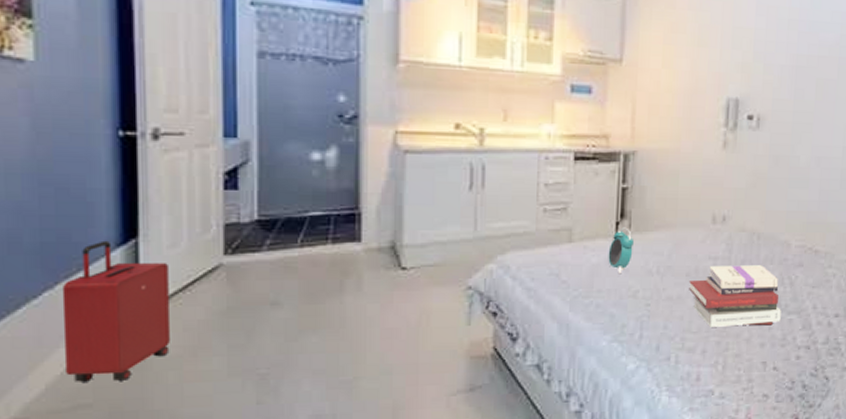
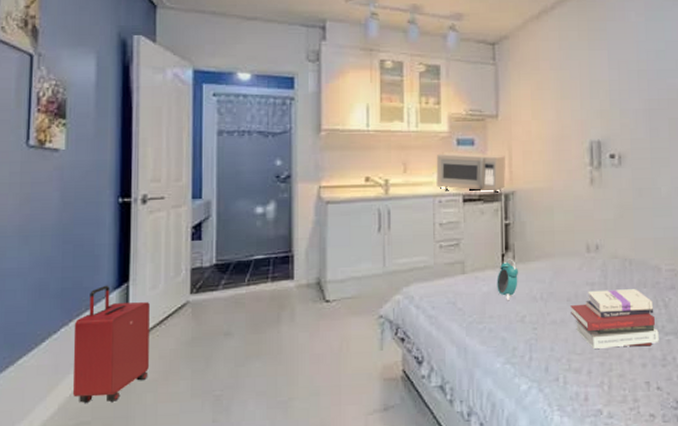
microwave: none [543,101,627,153] -> present [436,153,506,194]

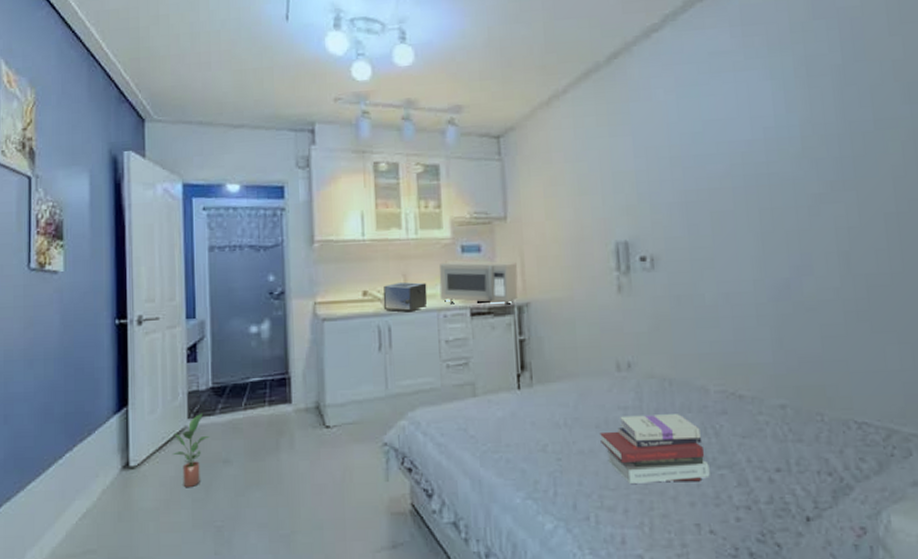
suitcase: present [72,285,150,403] -> none [78,409,150,530]
potted plant: none [174,288,212,359] -> present [173,413,210,487]
toaster: none [384,169,425,197] -> present [383,282,428,312]
alarm clock: present [497,258,519,301] -> none [512,379,538,428]

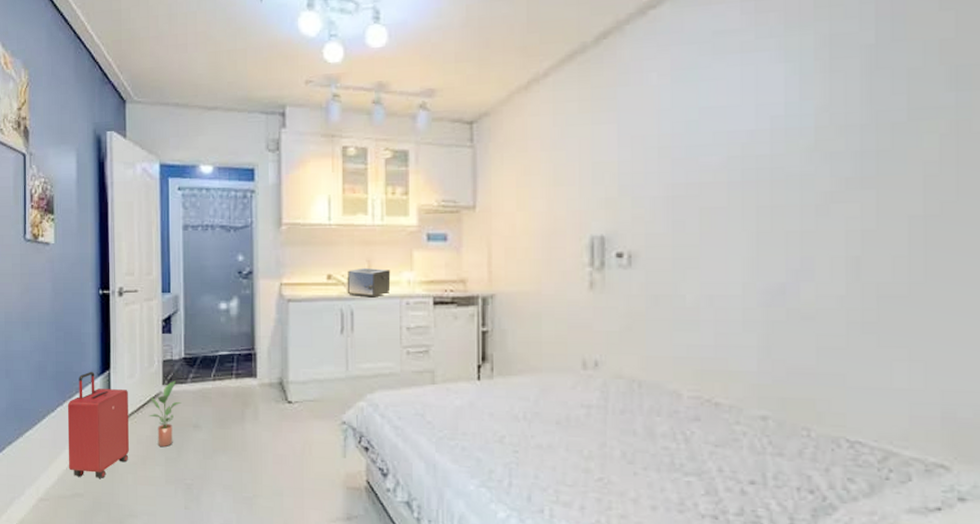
suitcase: none [78,409,150,530] -> present [67,371,129,479]
microwave: present [439,261,518,306] -> none [403,249,483,297]
books: present [600,414,710,483] -> none [560,414,676,487]

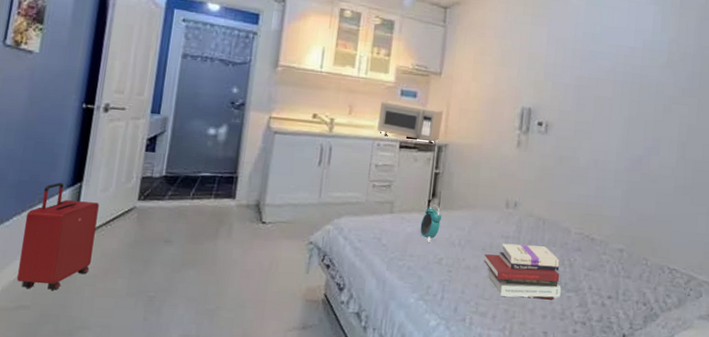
potted plant: present [149,380,182,447] -> none [118,197,156,260]
toaster: present [347,267,391,298] -> none [328,111,368,138]
microwave: none [403,249,483,297] -> present [377,101,443,144]
alarm clock: none [471,371,498,418] -> present [420,205,442,243]
books: none [560,414,676,487] -> present [484,243,561,300]

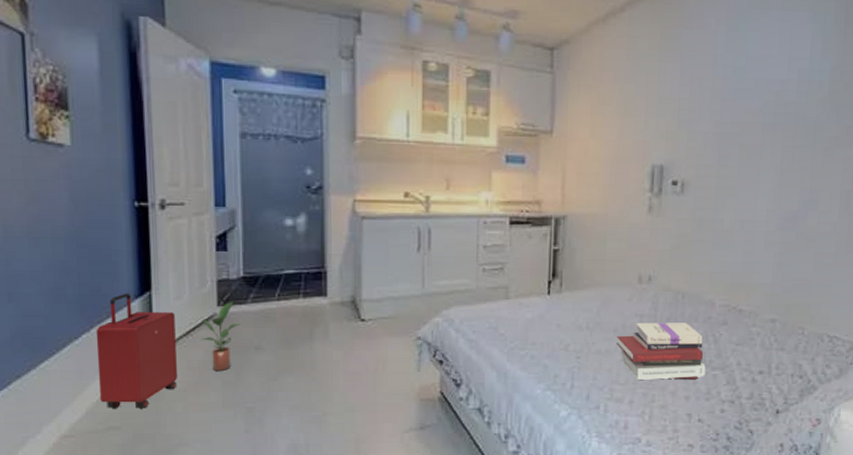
potted plant: none [118,197,156,260] -> present [201,301,241,371]
microwave: present [377,101,443,144] -> none [481,170,558,217]
alarm clock: present [420,205,442,243] -> none [541,286,566,329]

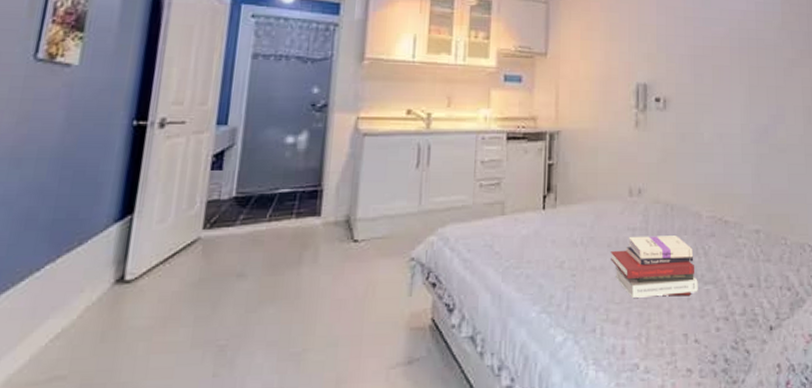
suitcase: present [95,293,177,408] -> none [50,217,155,353]
potted plant: present [201,301,241,371] -> none [179,223,225,303]

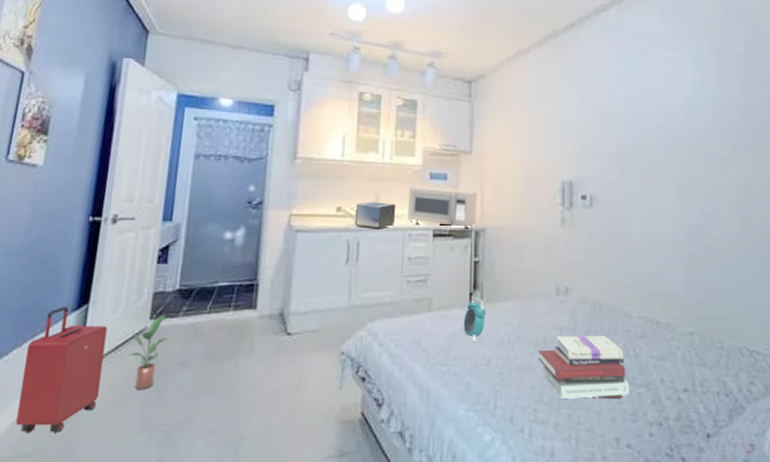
suitcase: none [50,217,155,353] -> present [16,306,107,432]
potted plant: none [179,223,225,303] -> present [129,314,170,389]
toaster: none [425,103,469,133] -> present [354,201,396,229]
microwave: none [480,89,552,133] -> present [407,186,477,230]
alarm clock: none [536,200,560,245] -> present [463,298,487,343]

